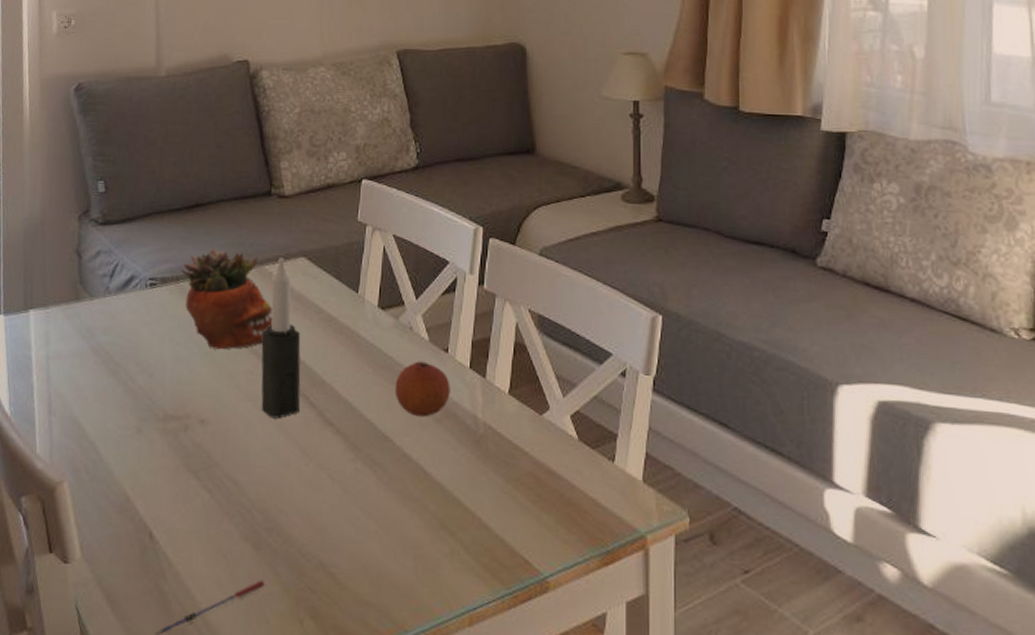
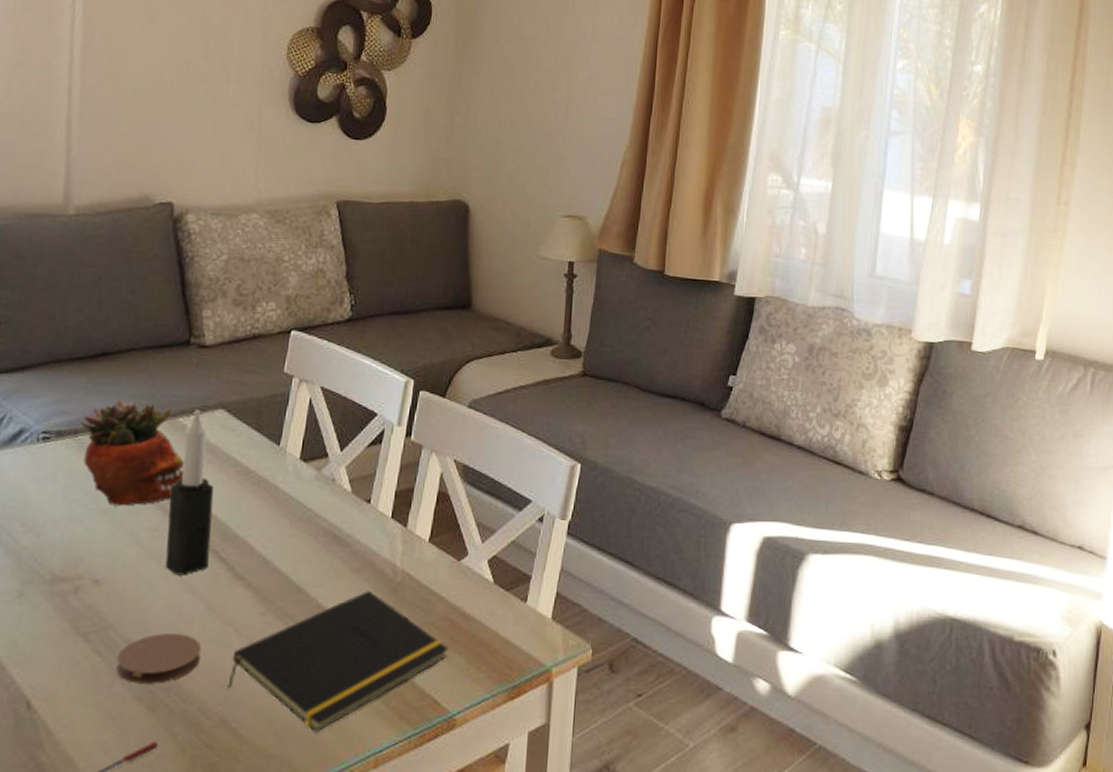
coaster: none [223,474,298,524] -> present [116,634,201,684]
notepad: none [324,441,536,584] -> present [227,589,449,733]
fruit: present [394,361,450,417] -> none [312,512,371,568]

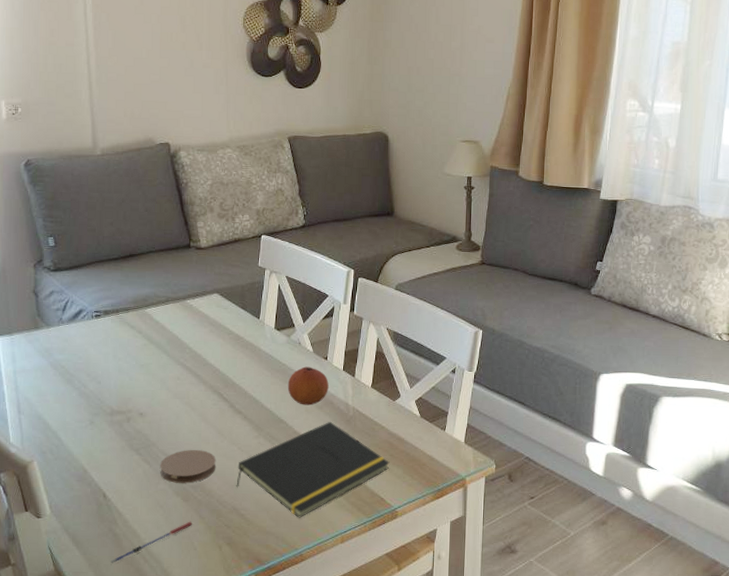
succulent planter: present [80,399,185,506] -> none [120,287,194,363]
candle: present [165,410,214,576] -> none [185,294,216,410]
fruit: none [312,512,371,568] -> present [287,366,329,406]

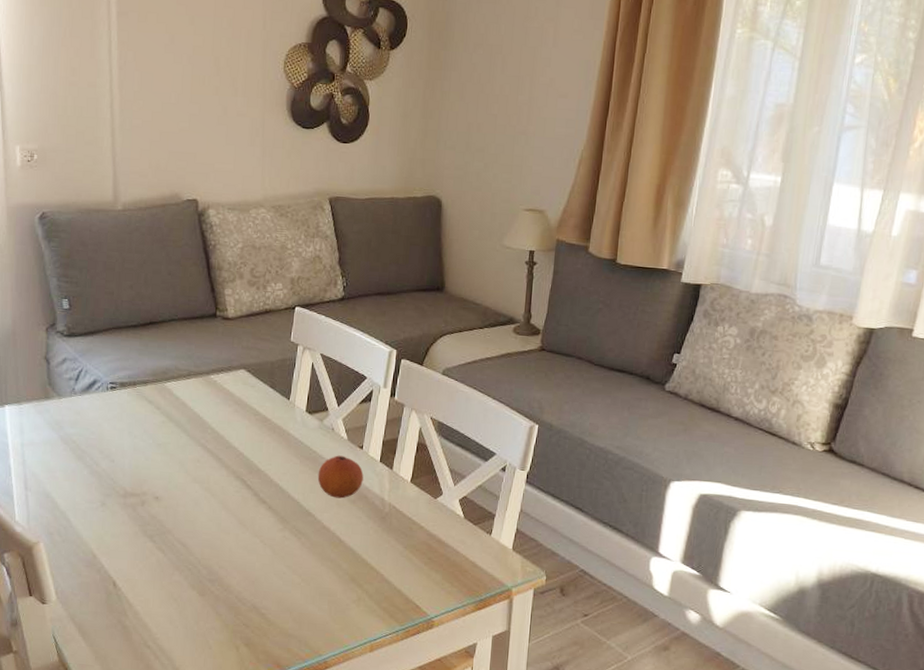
pen: present [110,521,193,564] -> none [118,617,209,659]
coaster: present [159,450,216,483] -> none [175,539,236,576]
notepad: present [236,421,390,518] -> none [257,517,428,622]

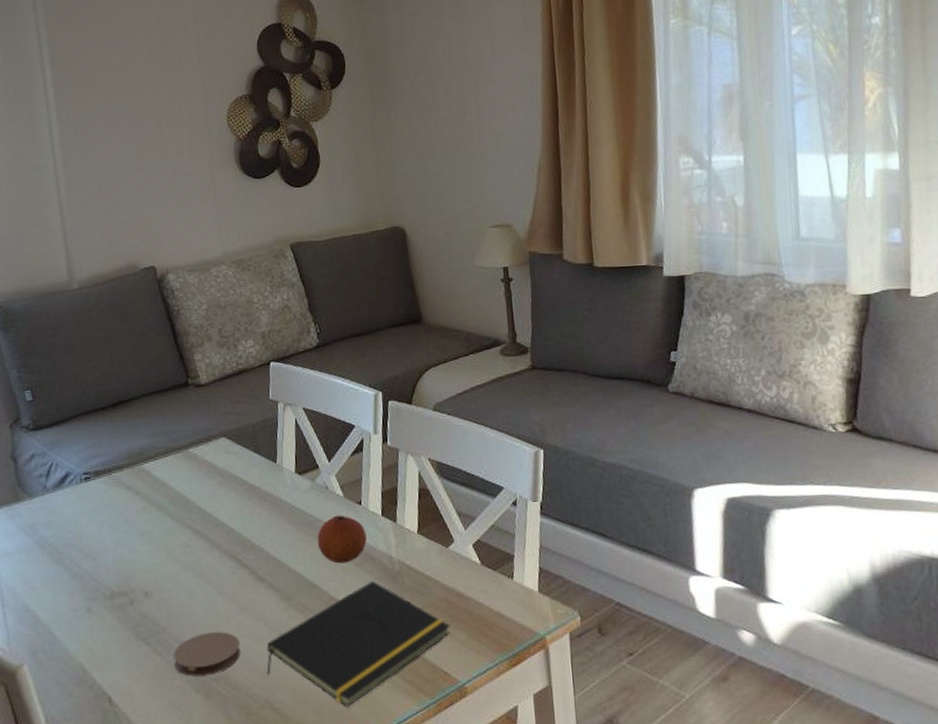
coaster: none [175,539,236,576] -> present [173,632,241,677]
notepad: none [257,517,428,622] -> present [266,580,450,708]

